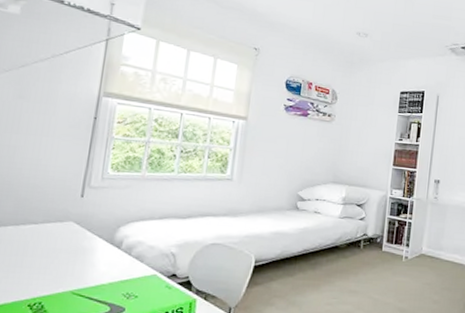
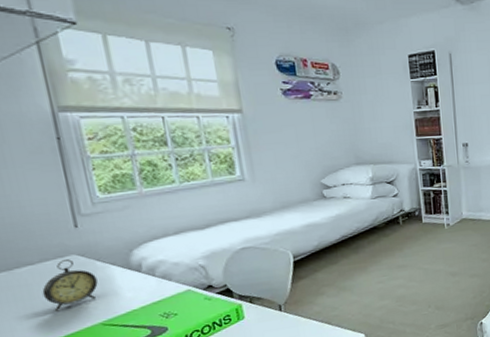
alarm clock: none [34,225,83,272] -> present [42,259,98,312]

